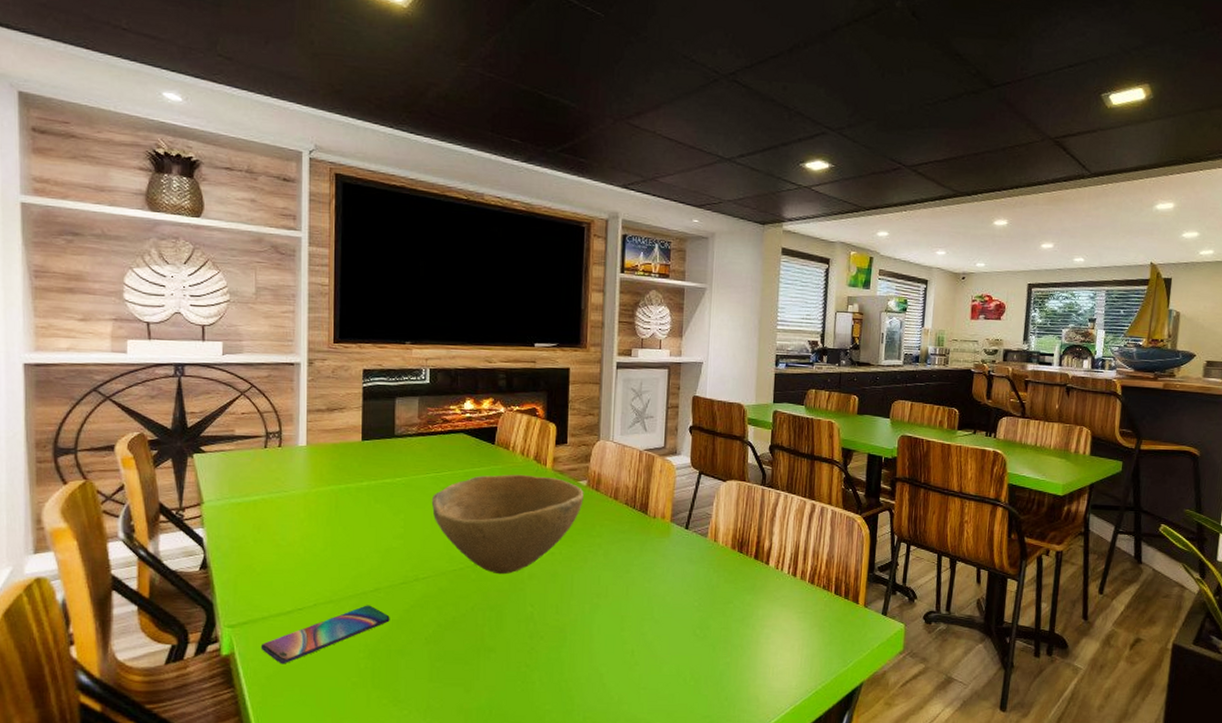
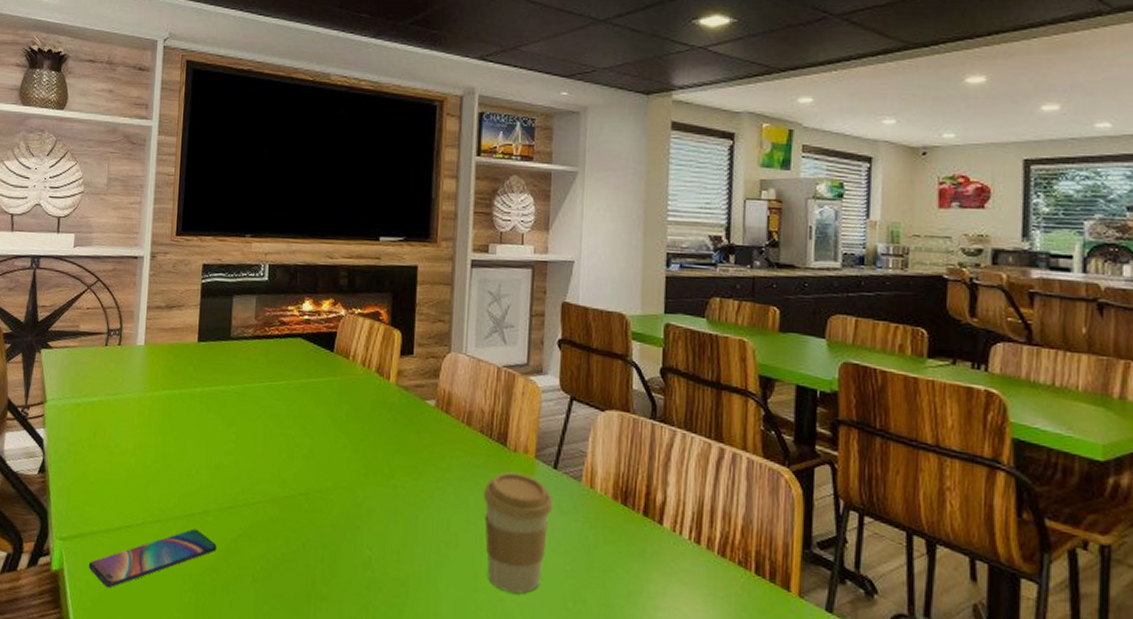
bowl: present [431,474,584,575] -> none [264,387,432,508]
coffee cup: none [628,534,685,627] -> present [483,472,554,594]

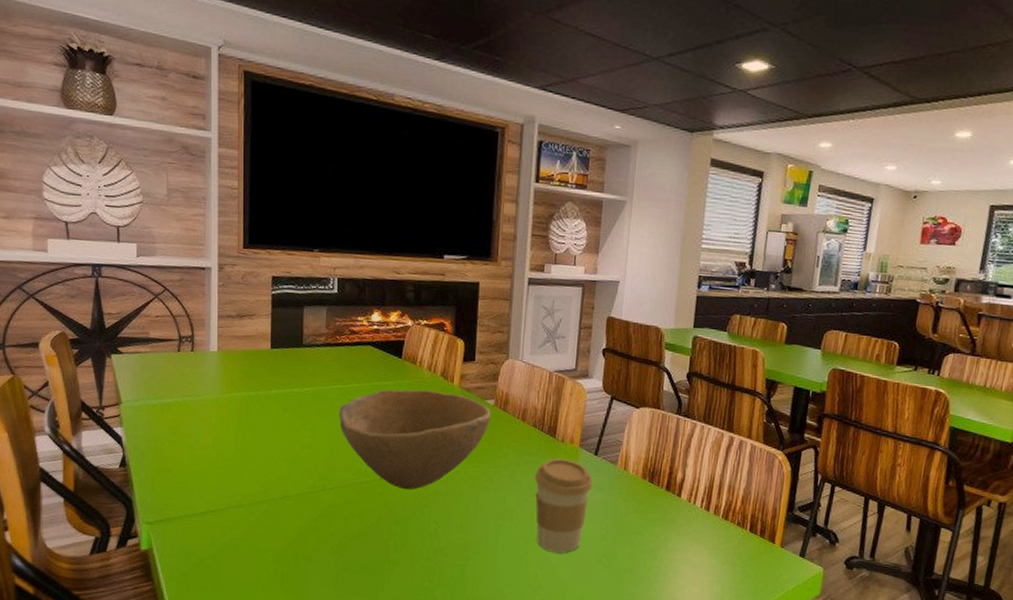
smartphone: present [88,528,217,588] -> none [176,511,298,563]
bowl: none [264,387,432,508] -> present [338,389,491,490]

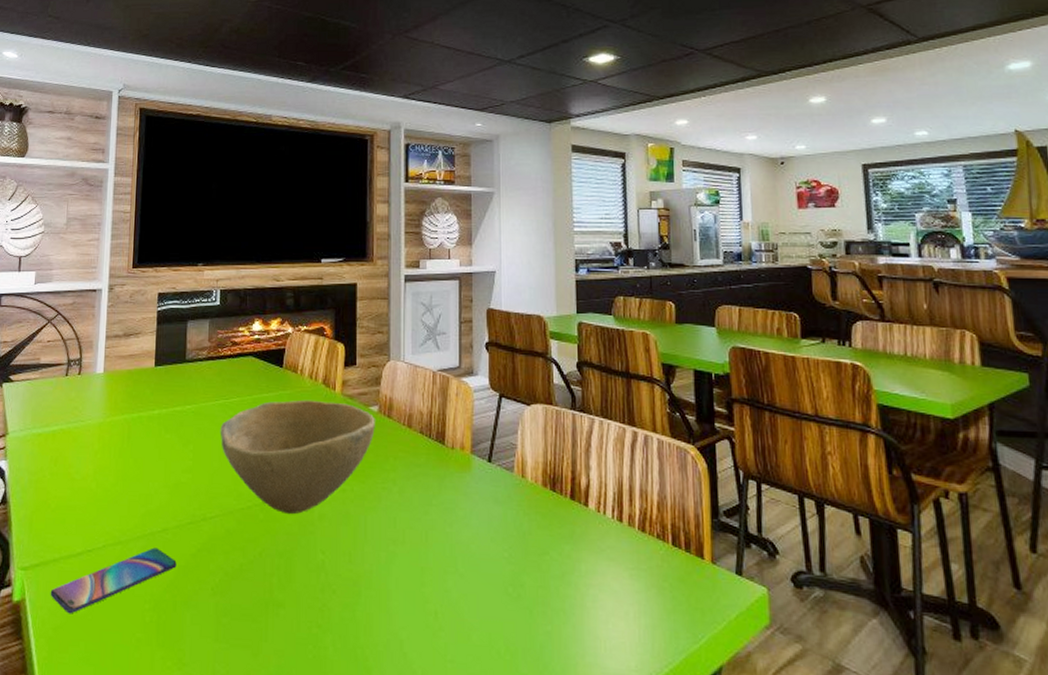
smartphone: none [176,511,298,563] -> present [50,547,177,614]
coffee cup: present [534,458,593,553] -> none [425,468,490,583]

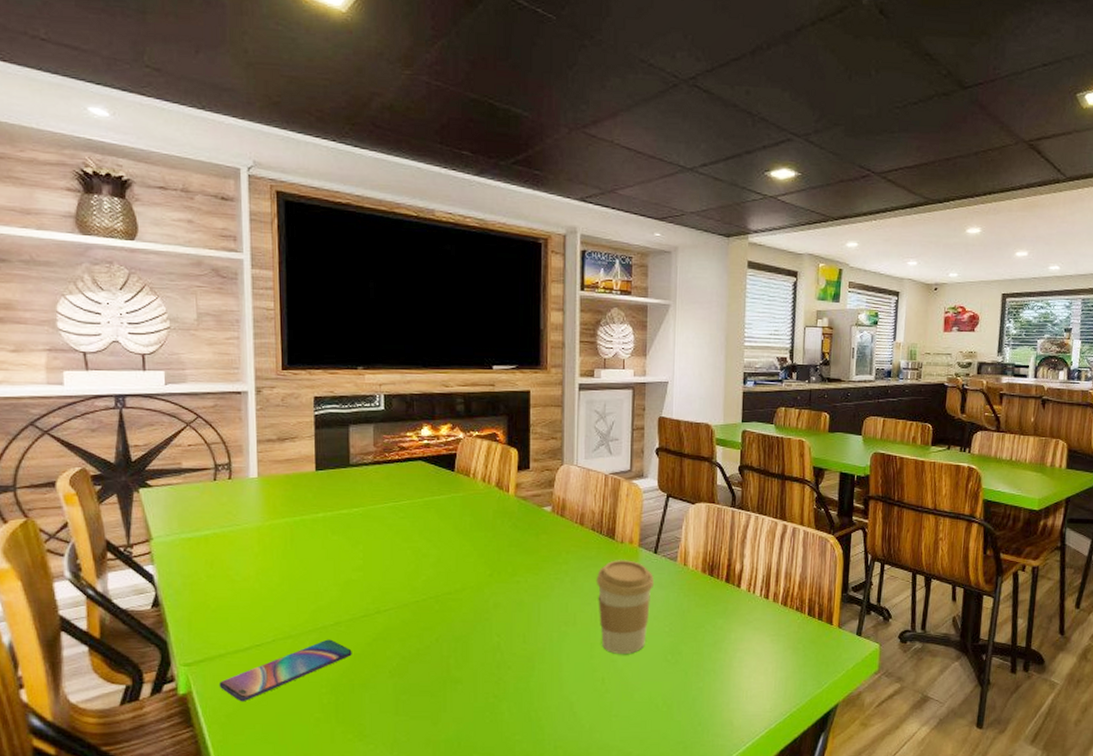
bowl: present [220,399,375,515] -> none [390,501,548,605]
coffee cup: none [425,468,490,583] -> present [596,560,655,654]

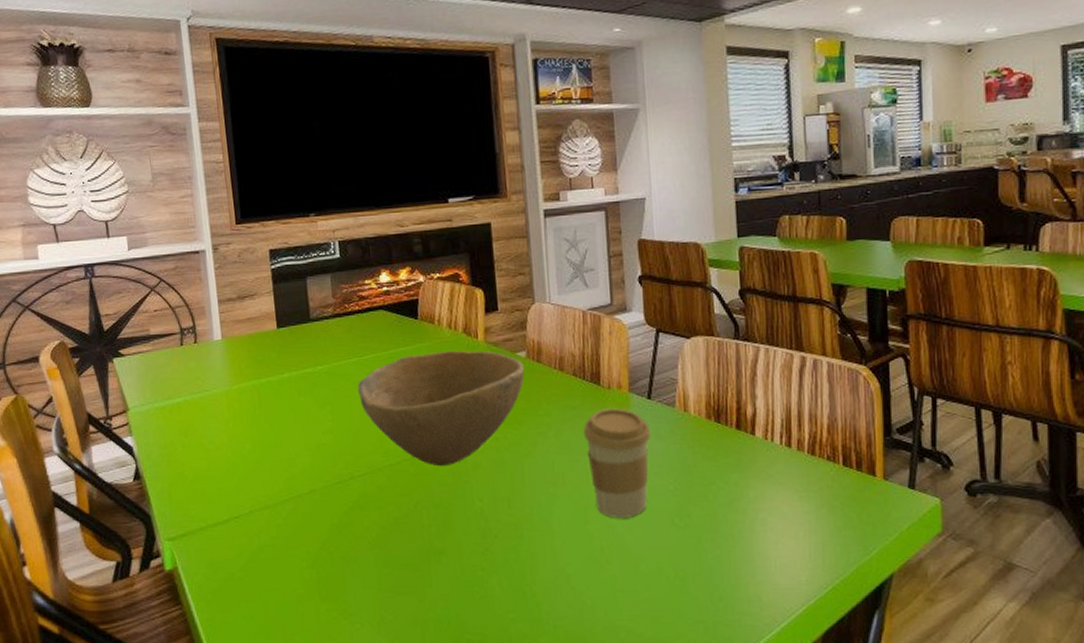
smartphone: present [219,639,352,702] -> none [202,509,330,578]
bowl: none [390,501,548,605] -> present [357,350,525,467]

